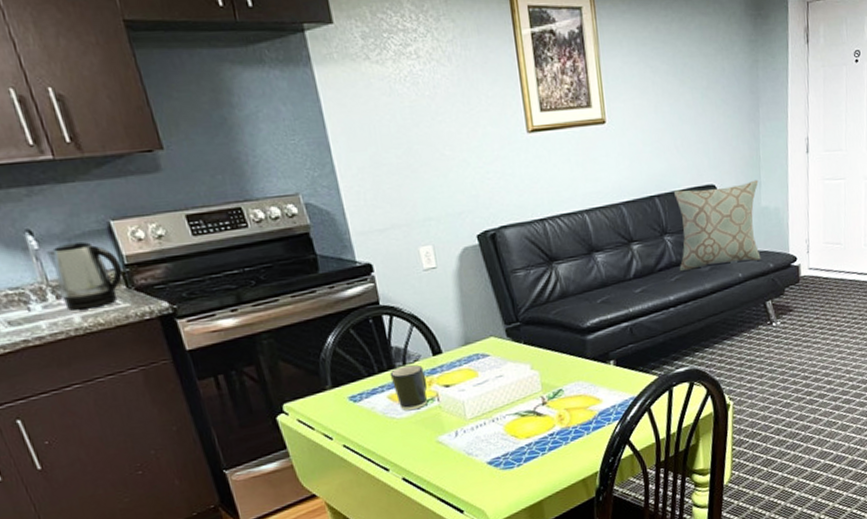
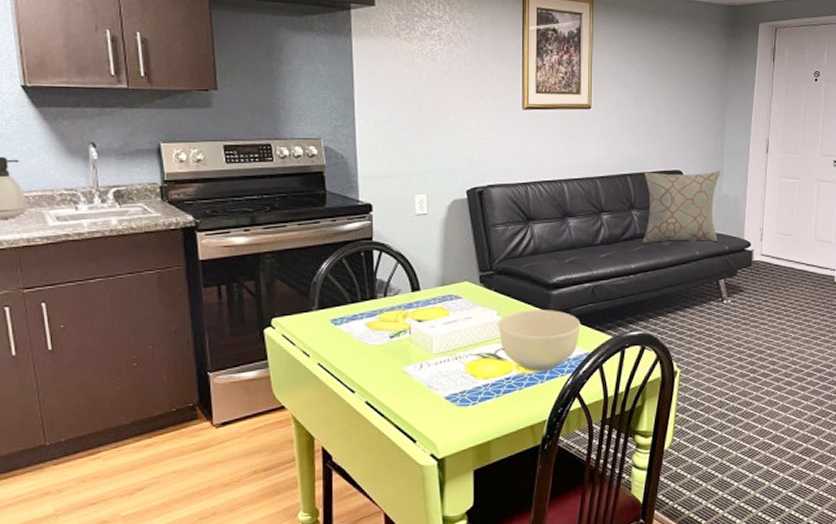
kettle: present [46,241,123,311] -> none [102,157,162,214]
mug: present [389,364,428,411] -> none [370,298,403,339]
bowl: none [533,356,623,424] -> present [498,310,581,372]

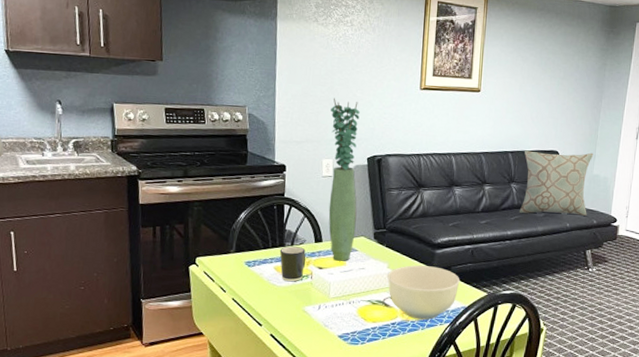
mug: none [370,298,403,339] -> present [279,246,306,282]
vase: none [421,123,458,311] -> present [328,98,360,261]

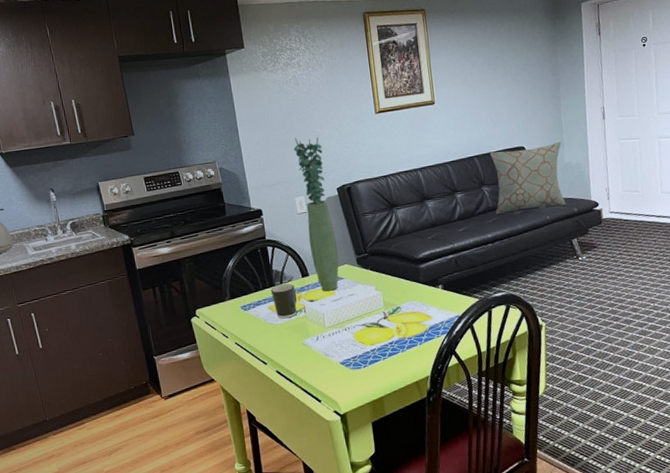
bowl: present [387,265,460,320] -> none [377,281,449,335]

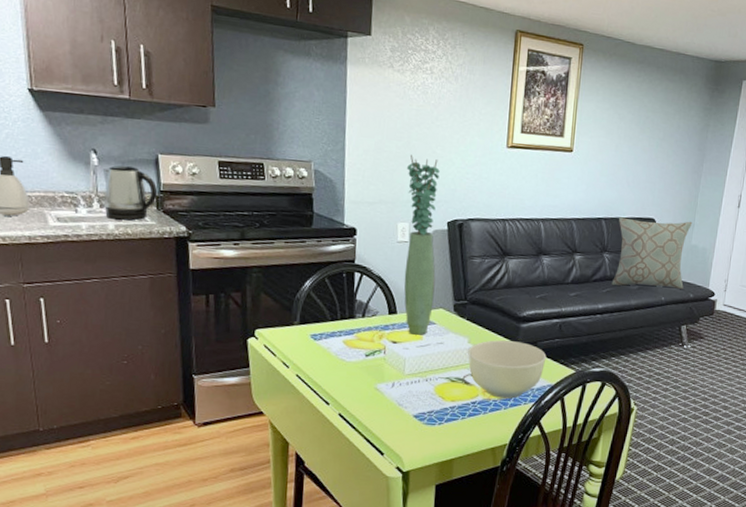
kettle: none [60,195,103,241] -> present [102,165,158,221]
mug: present [270,284,297,319] -> none [349,318,379,357]
bowl: none [377,281,449,335] -> present [468,340,547,399]

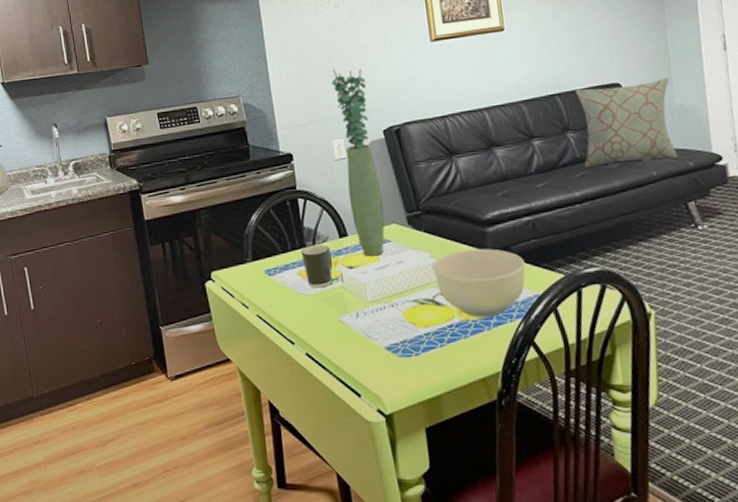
kettle: present [102,165,158,221] -> none [63,132,110,184]
mug: none [349,318,379,357] -> present [300,245,333,288]

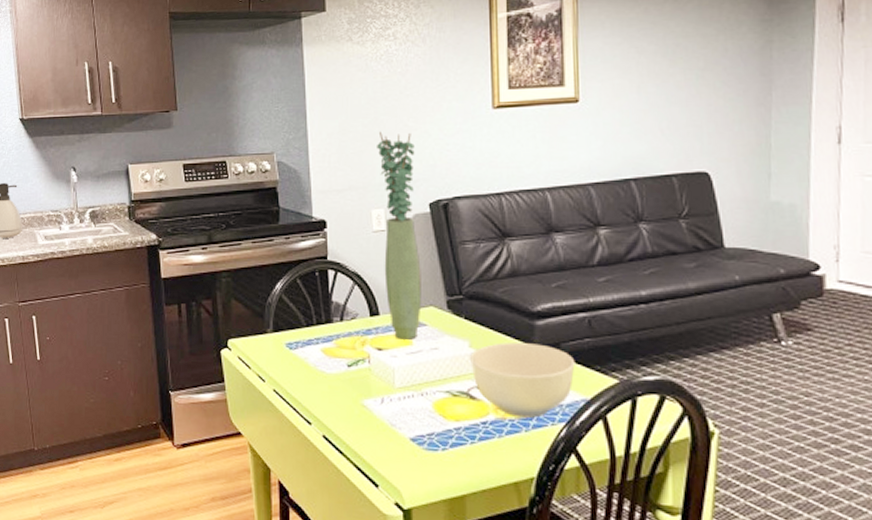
mug: present [300,245,333,288] -> none [326,322,361,368]
pillow: present [576,77,678,168] -> none [655,170,768,265]

